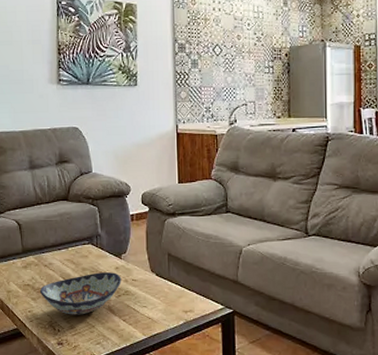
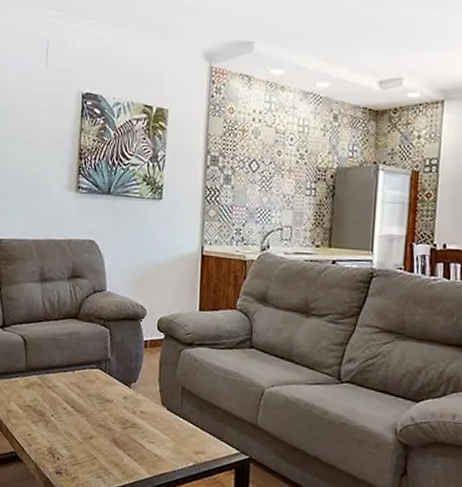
decorative bowl: present [39,272,122,315] -> none [41,400,129,445]

